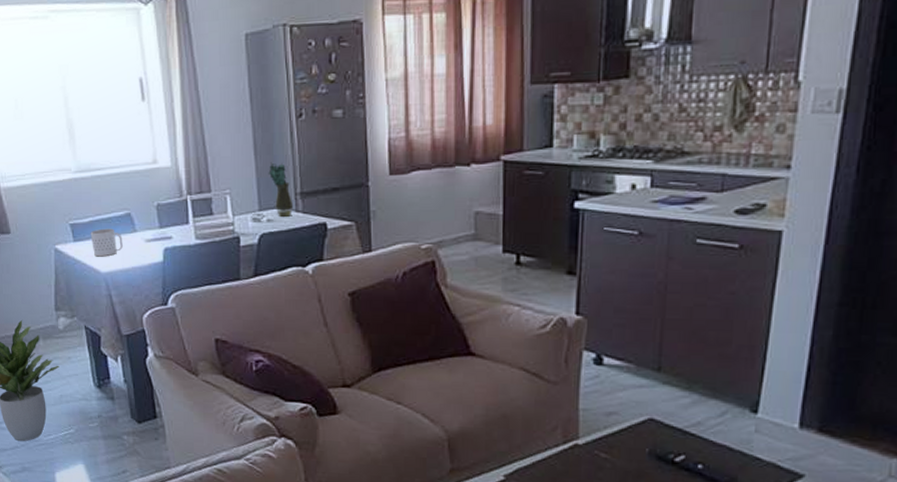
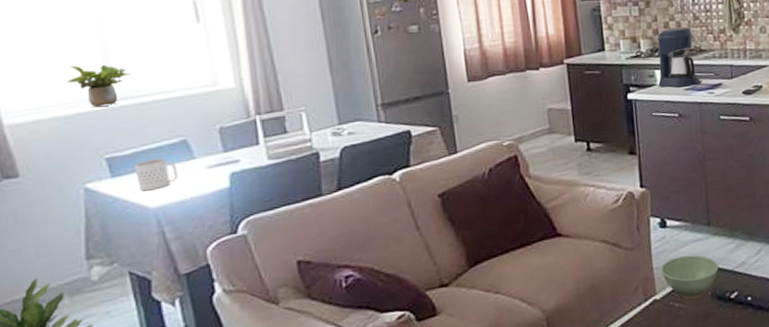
potted plant: none [43,137,90,178] -> present [66,64,131,108]
vase: present [268,162,294,216] -> none [346,77,376,129]
bowl: none [588,401,664,454] -> present [661,255,719,300]
coffee maker: none [617,122,677,198] -> present [657,27,702,88]

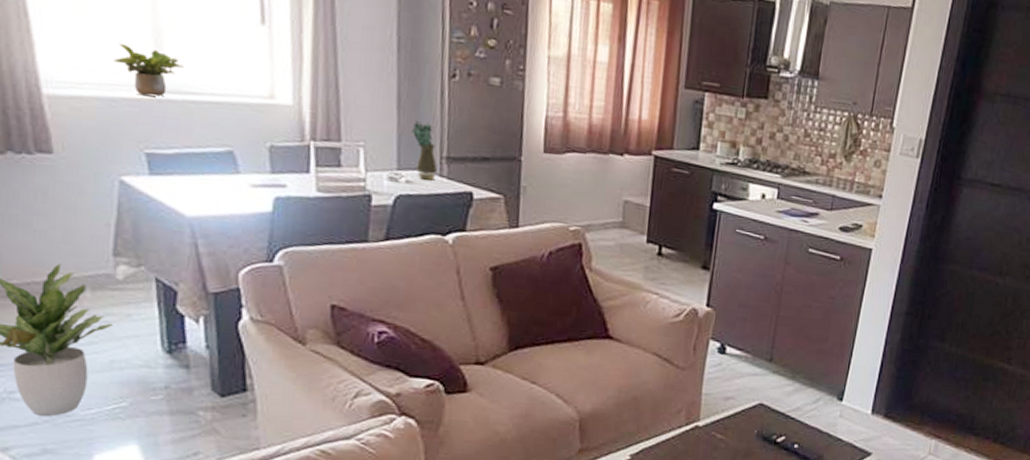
mug: present [134,158,178,192] -> none [174,164,220,198]
vase: none [346,77,376,129] -> present [411,120,438,181]
coffee maker: present [657,27,702,88] -> none [749,141,799,210]
bowl: present [661,255,719,300] -> none [709,387,771,435]

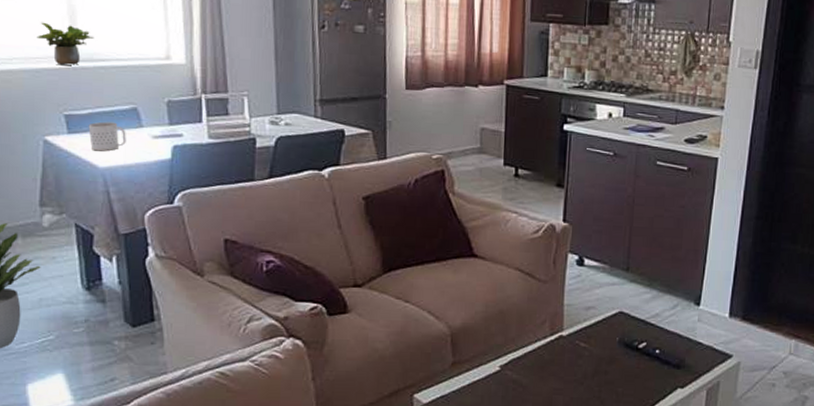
mug: none [174,164,220,198] -> present [88,121,126,152]
vase: present [411,120,438,181] -> none [288,68,313,122]

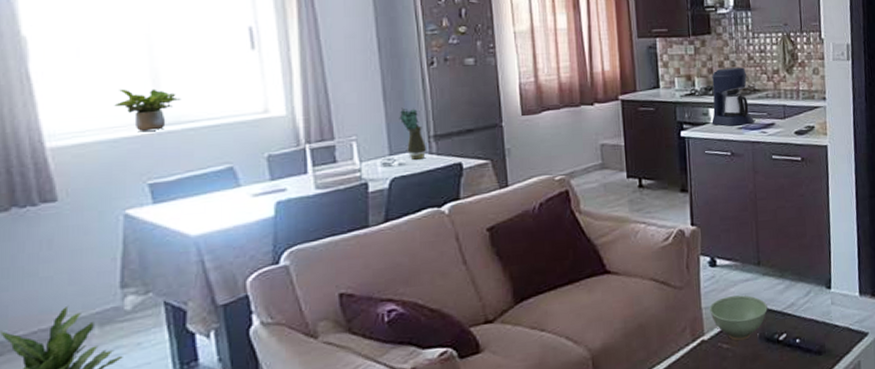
mug: present [88,121,126,152] -> none [177,185,222,219]
vase: none [288,68,313,122] -> present [399,107,427,160]
bowl: none [571,297,631,342] -> present [709,295,768,341]
coffee maker: none [597,63,643,126] -> present [712,67,755,126]

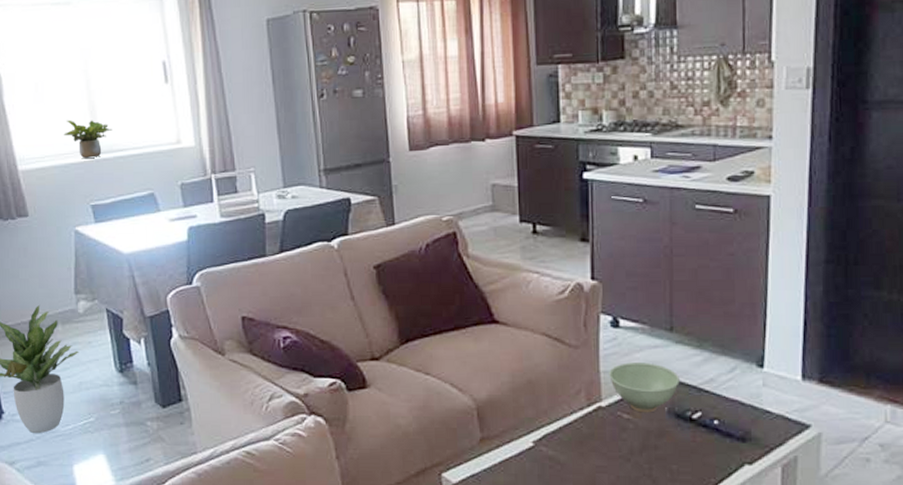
vase: present [399,107,427,160] -> none [292,140,318,193]
coffee maker: present [712,67,755,126] -> none [621,98,675,168]

